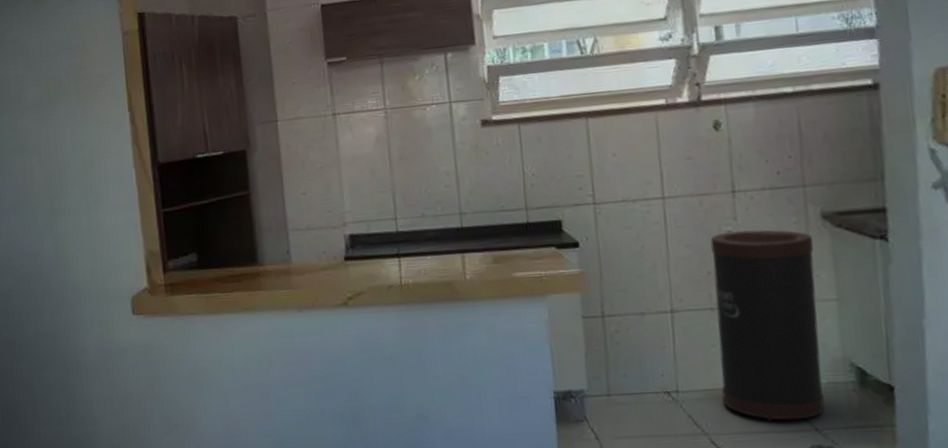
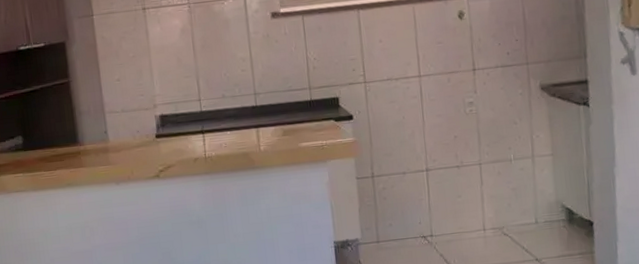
trash can: present [710,229,825,423] -> none [456,100,543,256]

